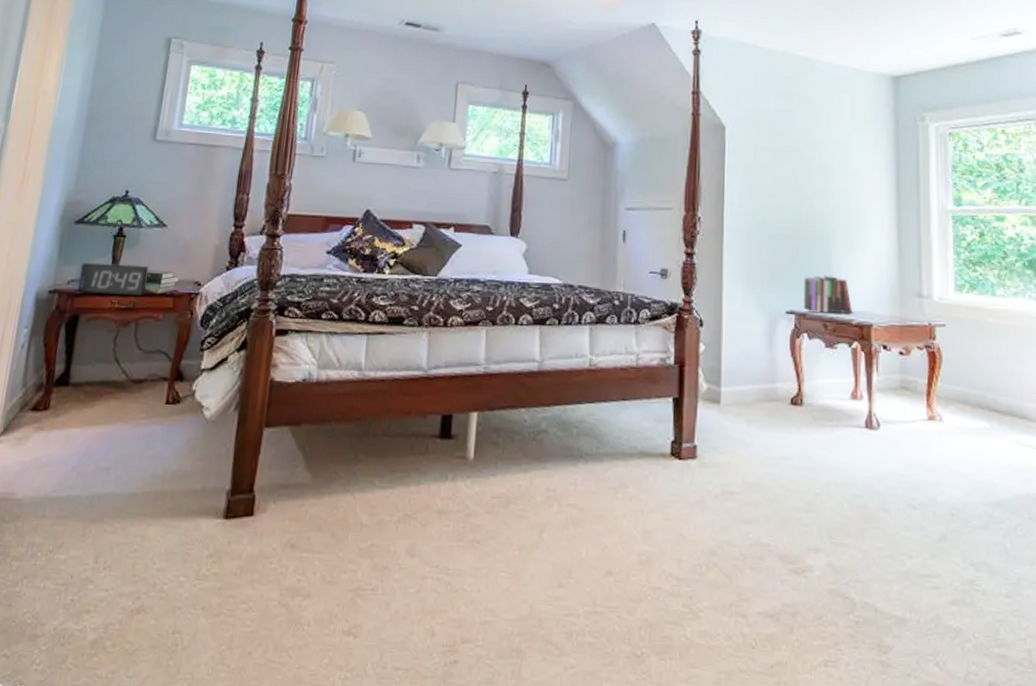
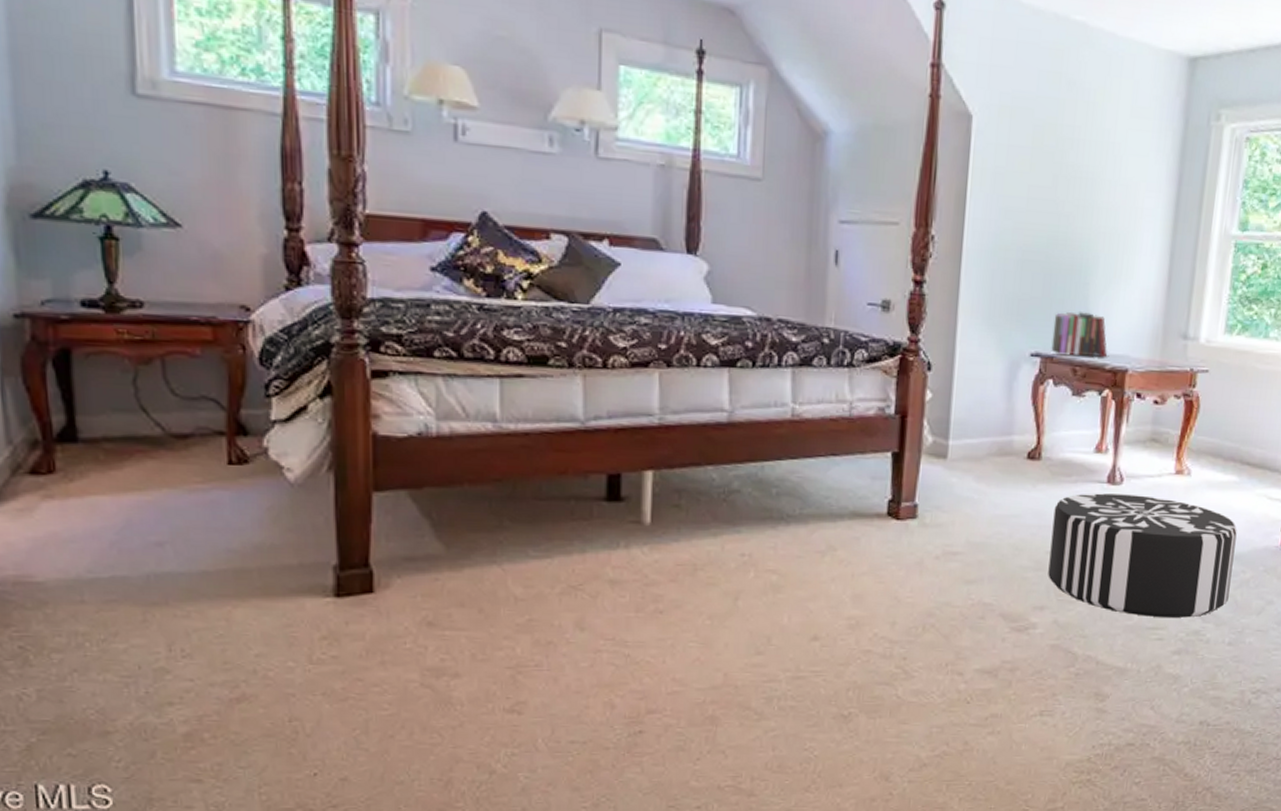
alarm clock: present [77,262,149,296] -> none [56,275,168,324]
books: present [144,269,179,294] -> none [163,287,215,322]
pouf: none [819,437,998,566] -> present [1048,493,1237,618]

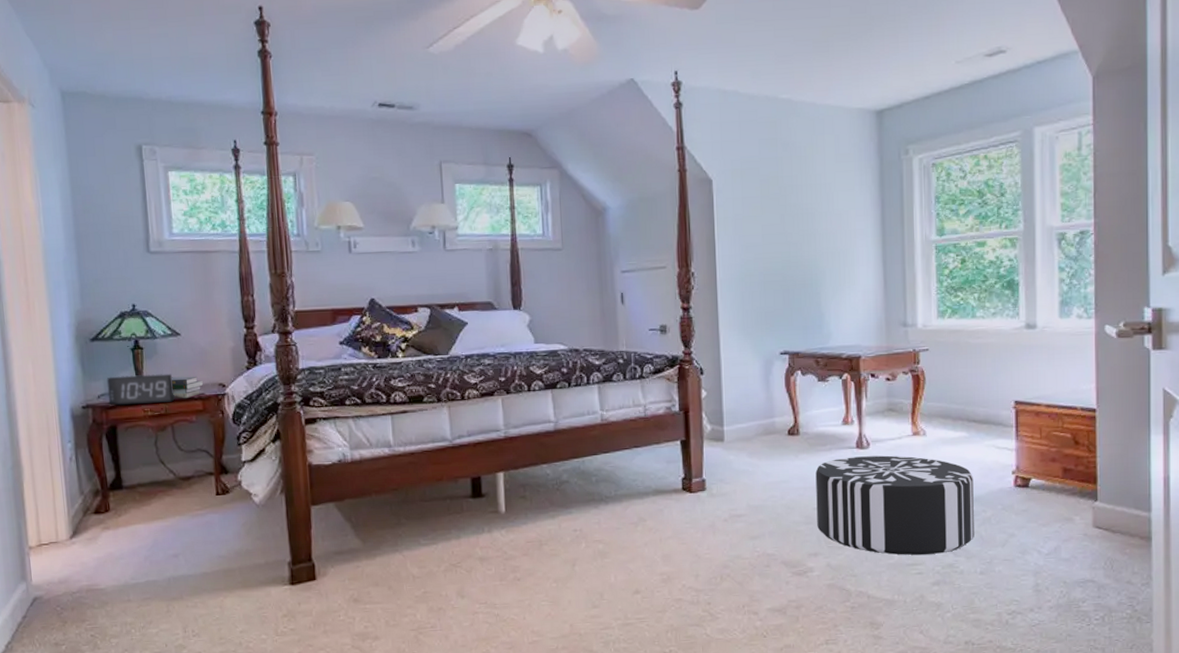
alarm clock: none [56,275,168,324] -> present [106,373,175,406]
books: none [163,287,215,322] -> present [171,376,203,399]
books: present [1051,312,1107,358] -> none [795,315,842,350]

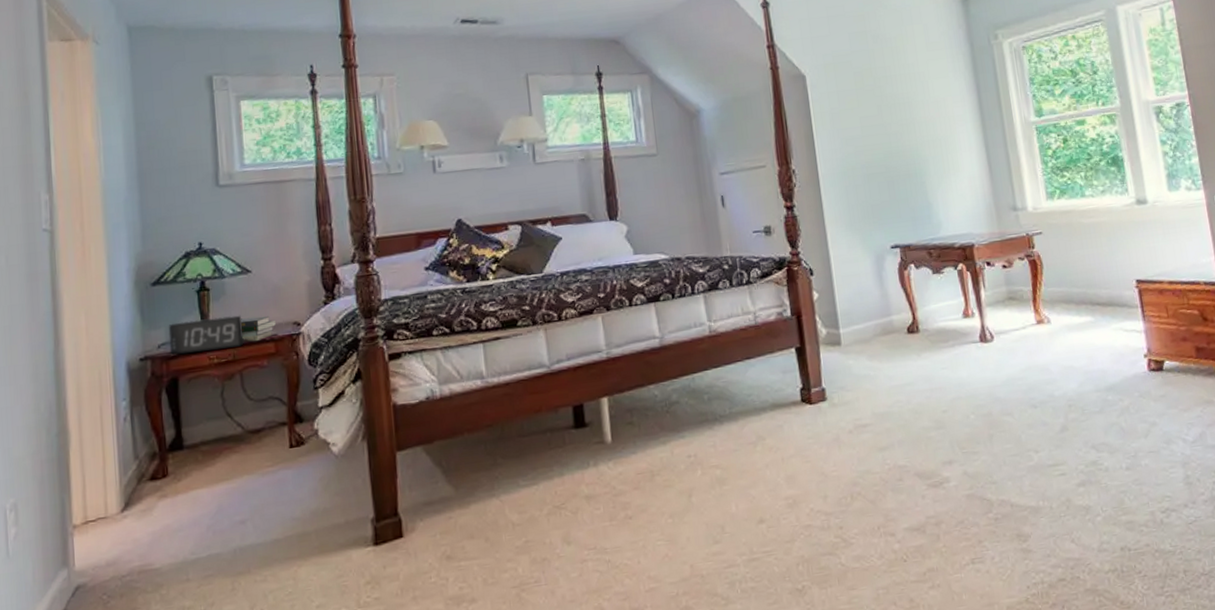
pouf: present [815,455,974,555] -> none [940,346,1115,456]

